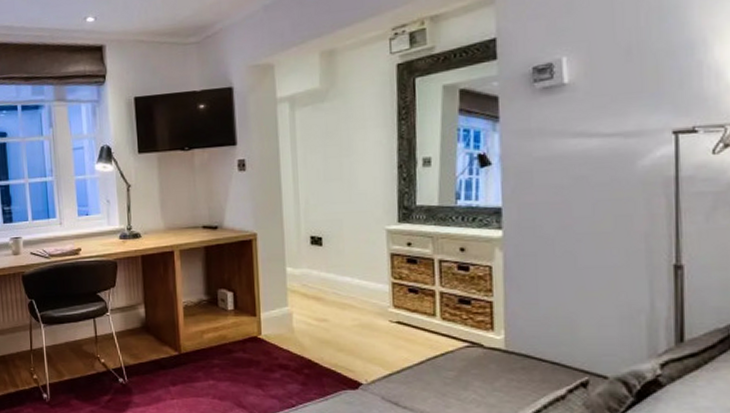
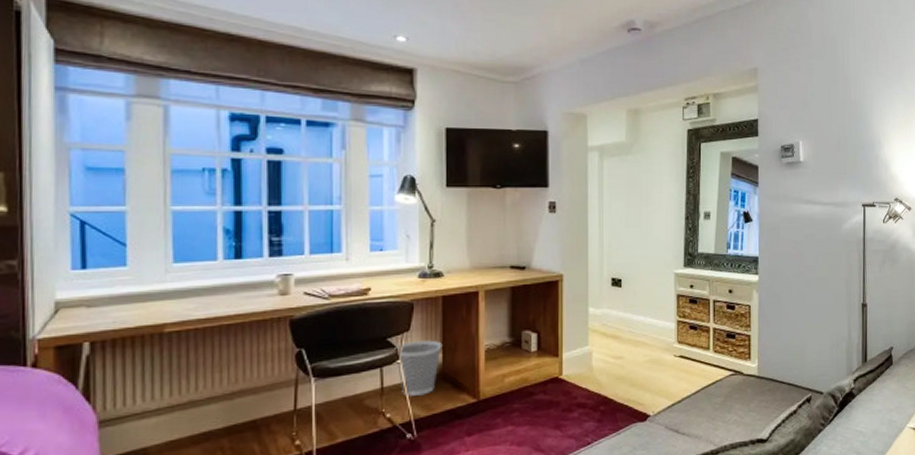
wastebasket: none [104,295,145,345] -> present [394,340,443,396]

